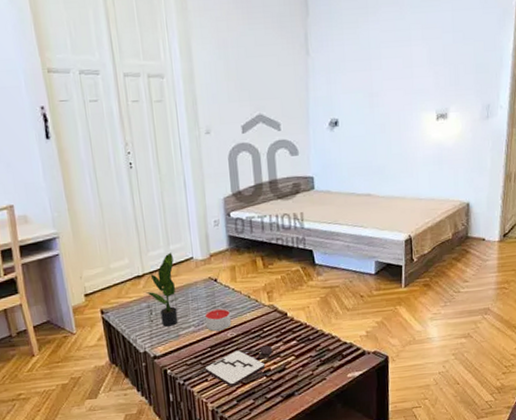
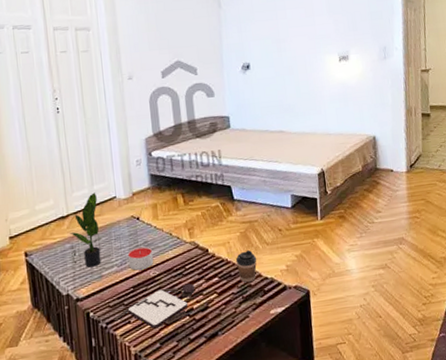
coffee cup: none [314,315,337,347] -> present [235,250,257,283]

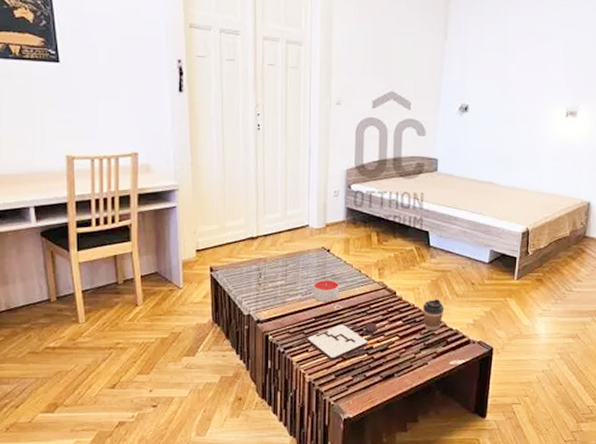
potted plant: present [70,192,104,268] -> none [257,218,292,292]

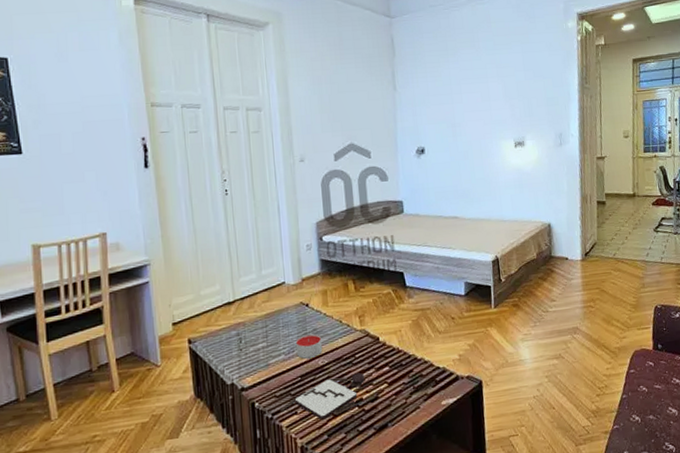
coffee cup: present [422,299,445,331] -> none [407,339,429,373]

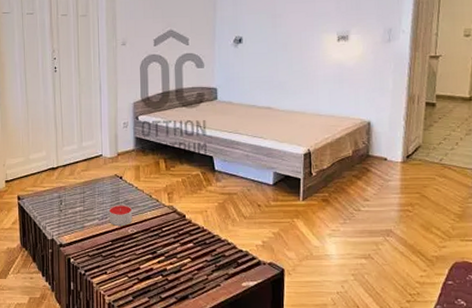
board game: present [279,372,365,420] -> none [91,245,170,283]

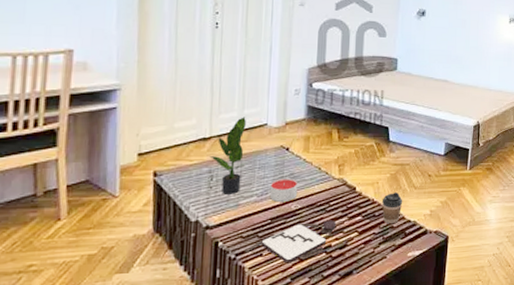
potted plant: none [58,149,89,217] -> present [209,117,248,195]
board game: none [91,245,170,283] -> present [244,220,337,264]
coffee cup: none [211,222,233,253] -> present [381,192,403,224]

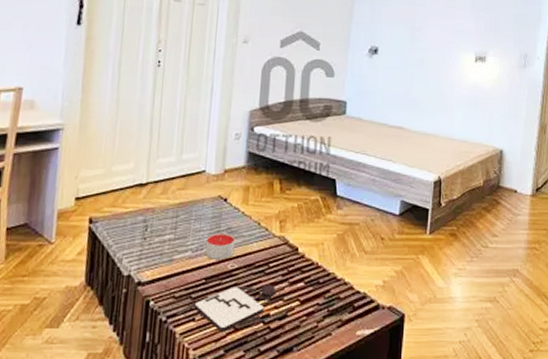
potted plant: present [209,117,248,195] -> none [145,162,184,248]
coffee cup: present [381,192,403,224] -> none [327,257,352,295]

